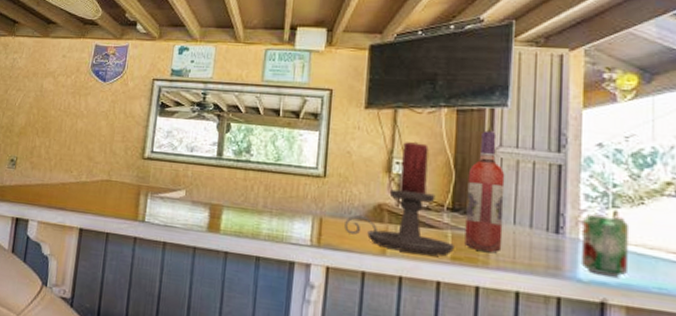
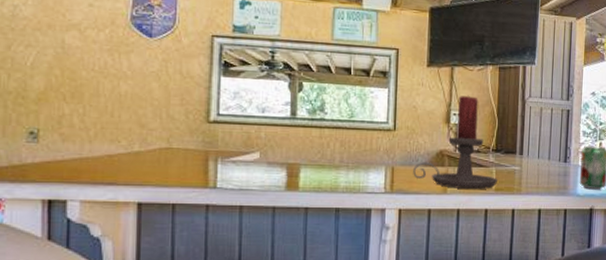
wine bottle: present [464,130,505,253] -> none [505,84,533,181]

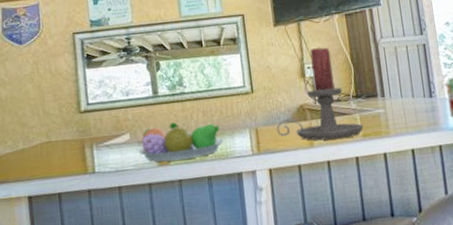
fruit bowl: none [266,148,358,188] -> present [138,122,224,162]

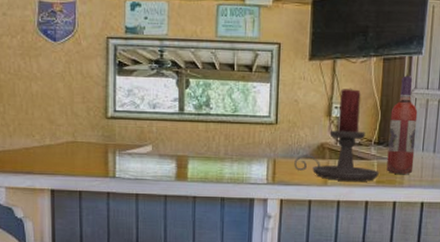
fruit bowl: present [138,122,224,162] -> none [158,141,242,178]
wine bottle: none [362,27,397,125] -> present [386,76,418,174]

